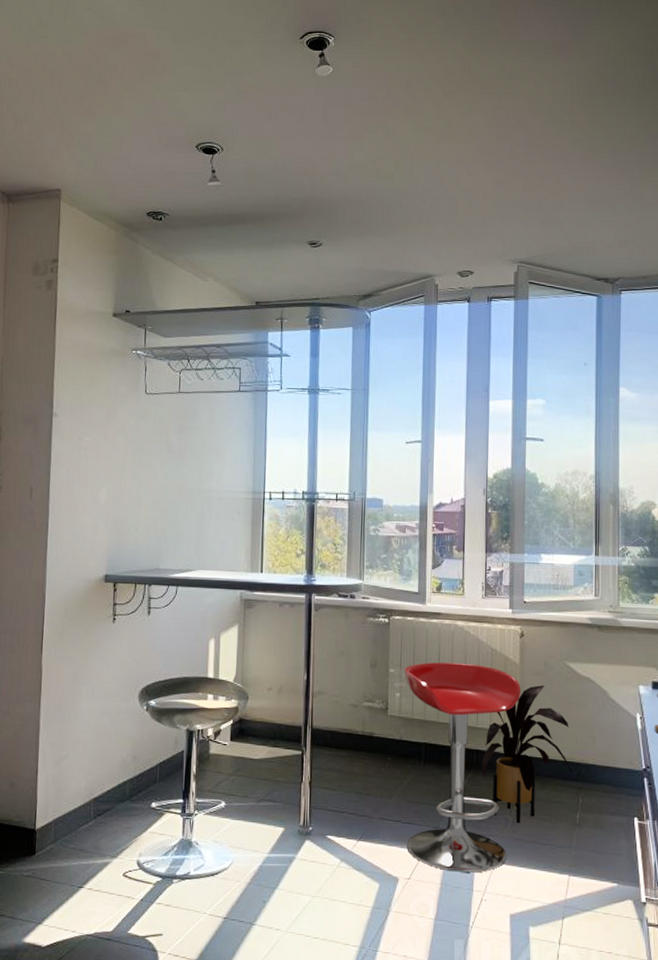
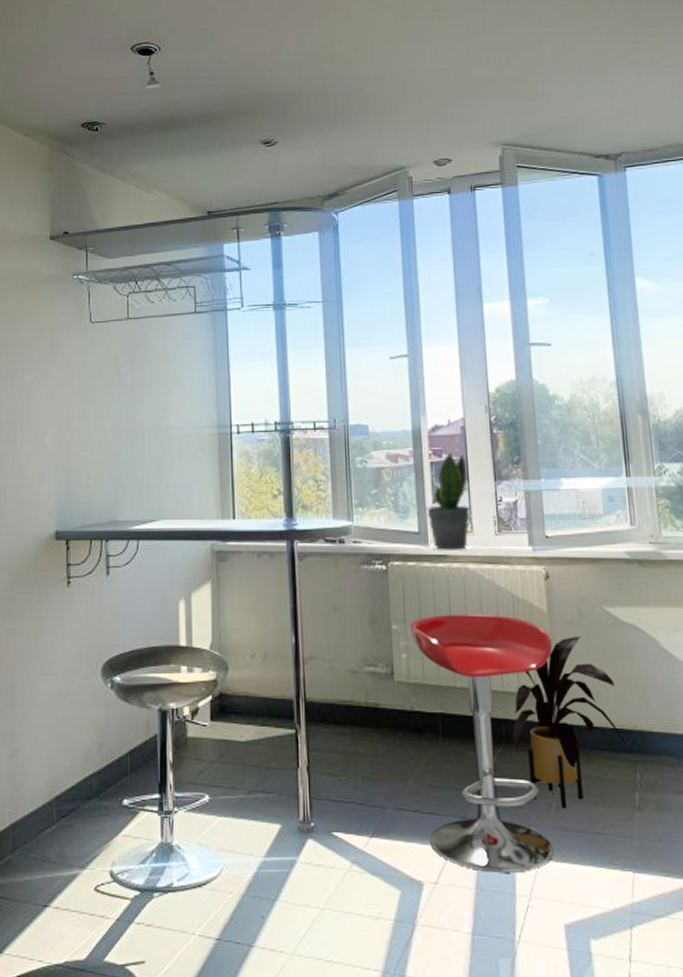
potted plant: none [426,526,464,609] -> present [426,452,471,550]

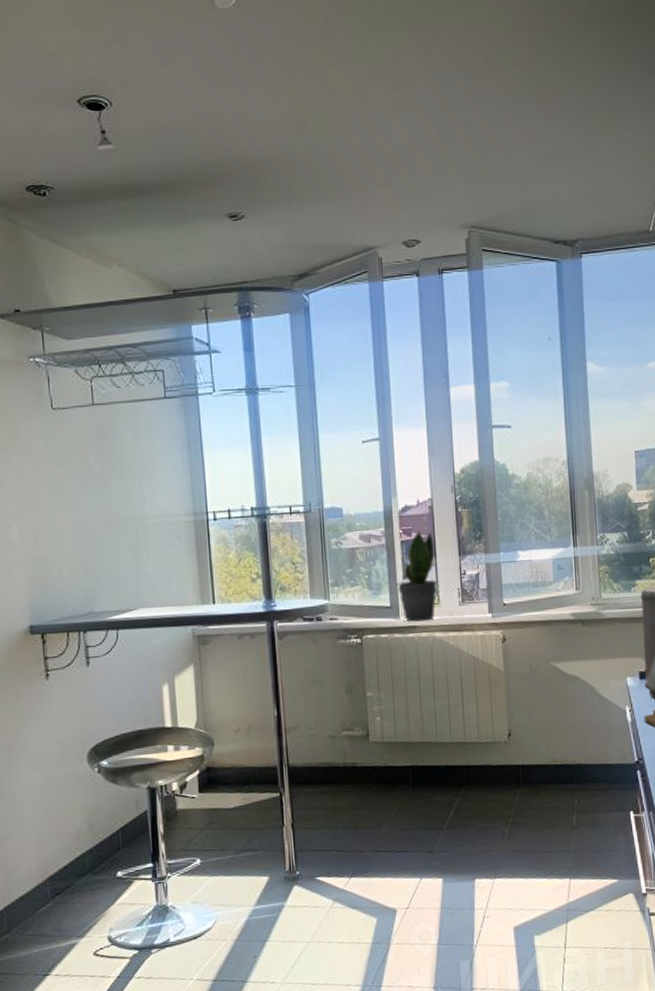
bar stool: present [409,613,554,873] -> none [382,676,507,894]
house plant: present [512,637,626,809] -> none [472,690,567,835]

